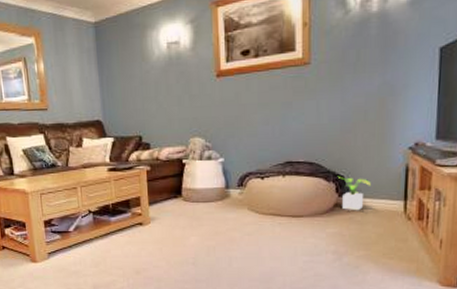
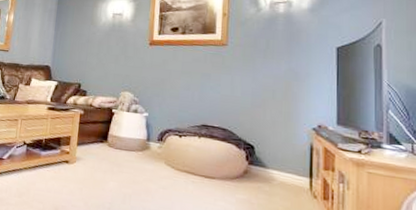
potted plant: present [337,176,371,211] -> none [248,144,278,182]

